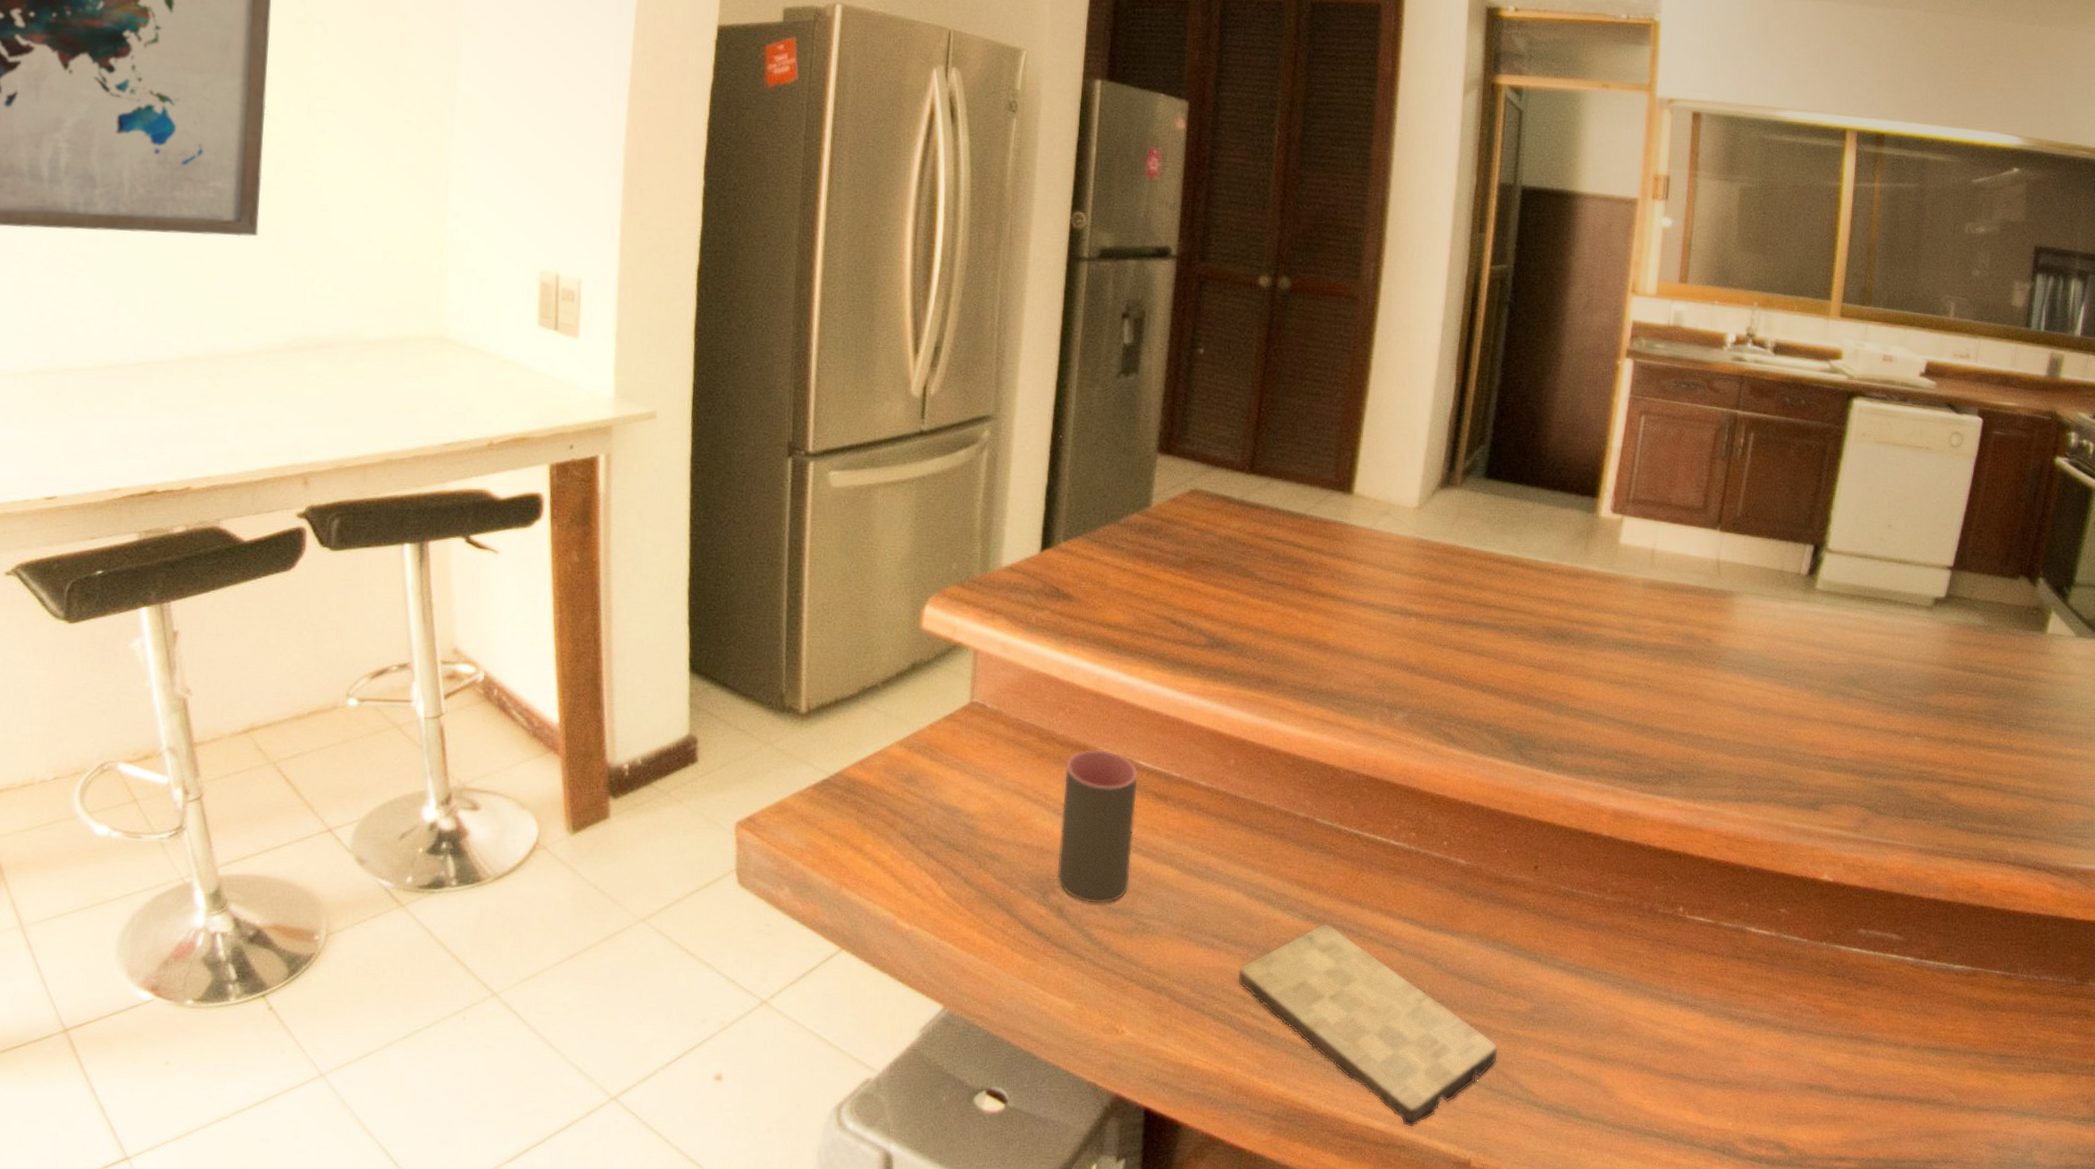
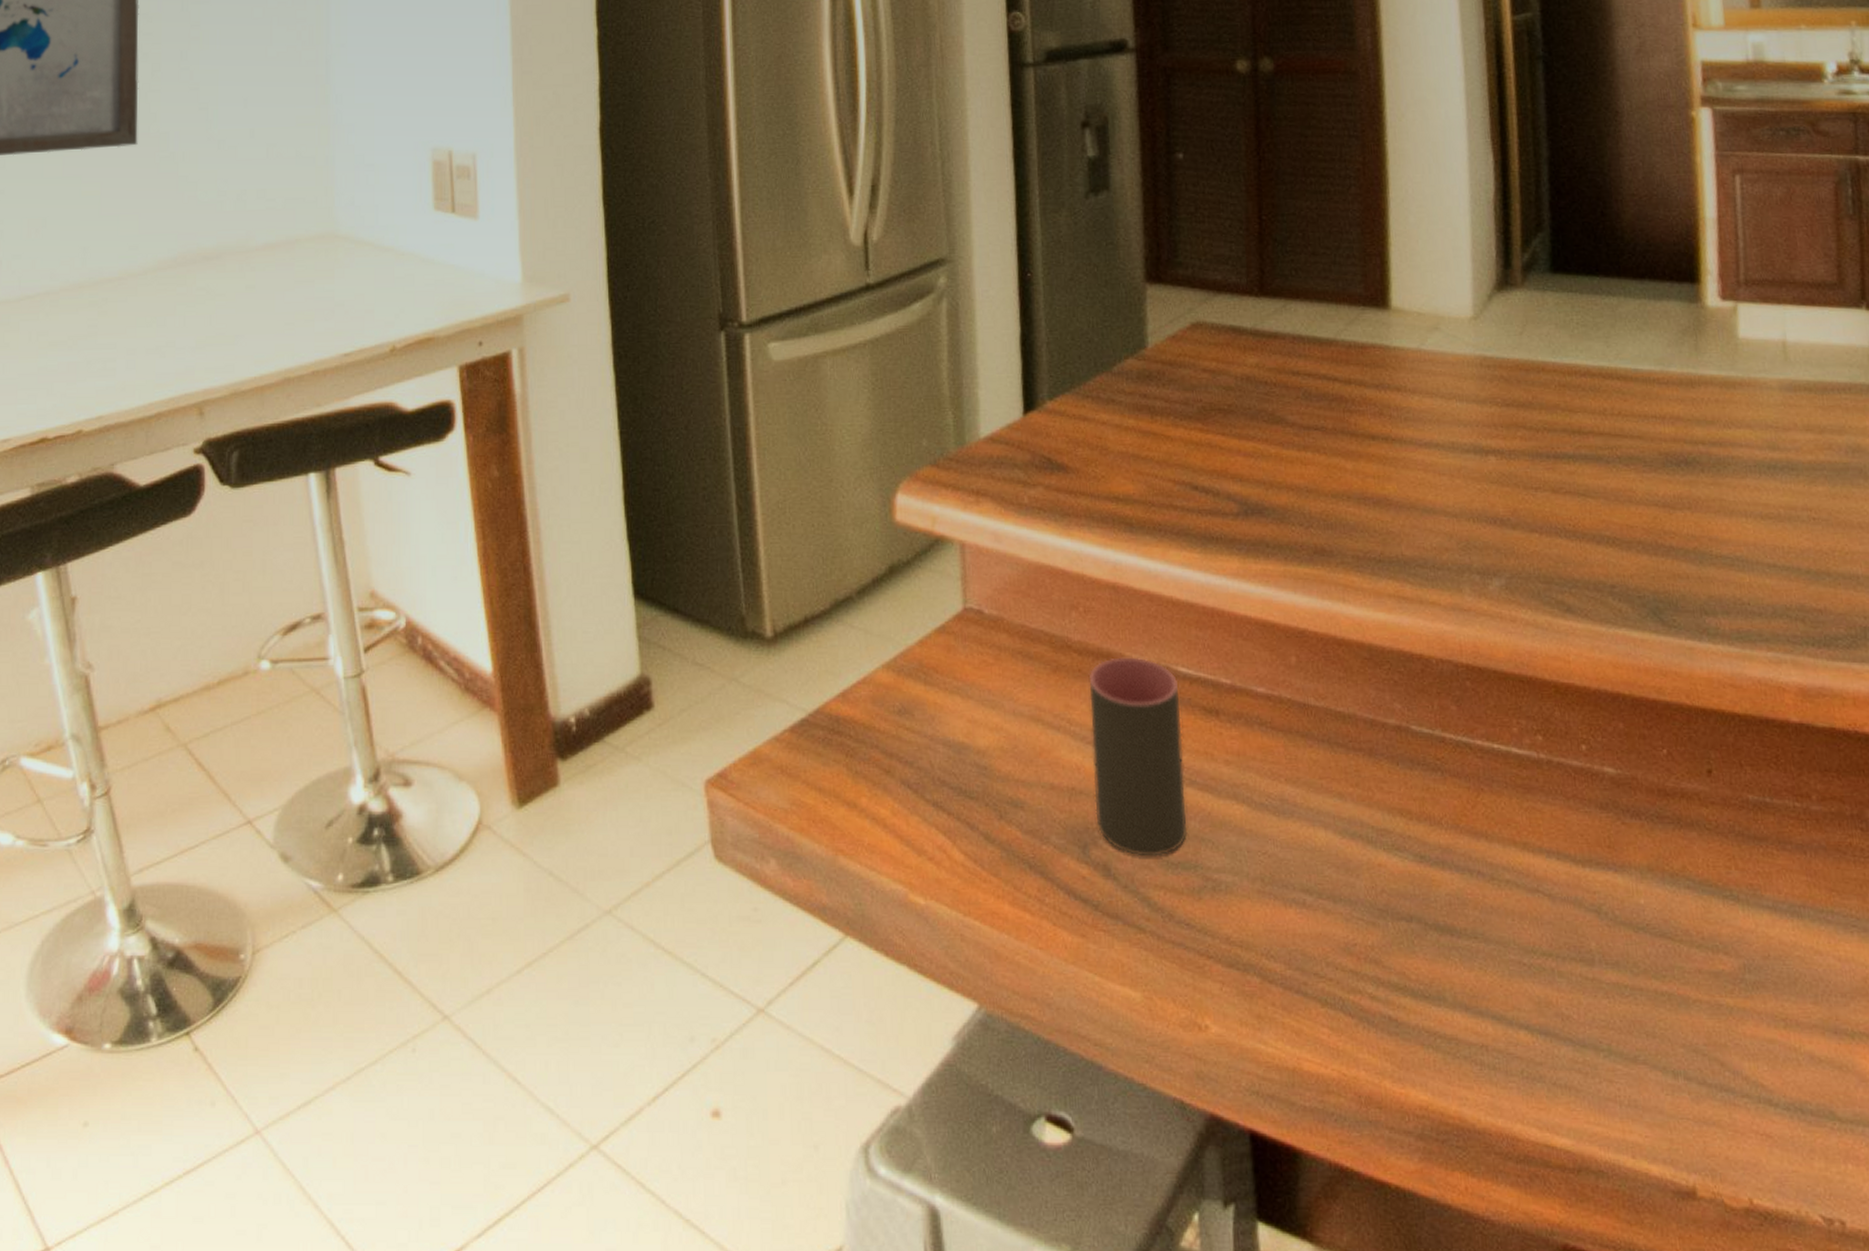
cutting board: present [1238,924,1498,1127] -> none [1344,866,1706,1143]

